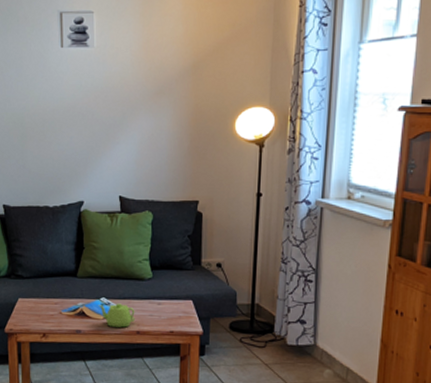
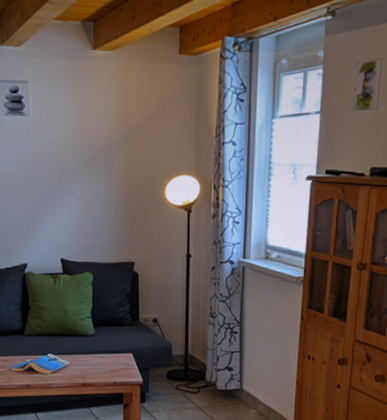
teapot: present [98,303,135,328] -> none [45,358,80,381]

